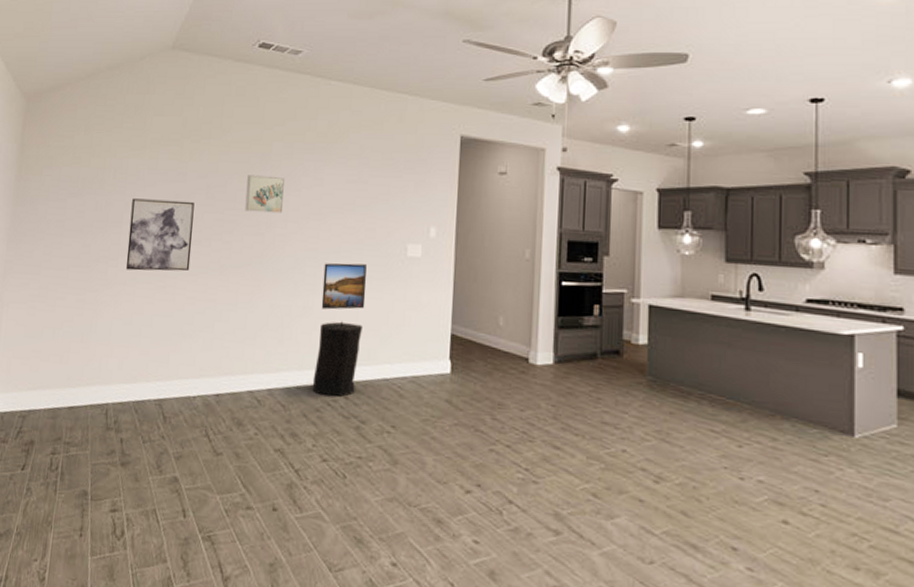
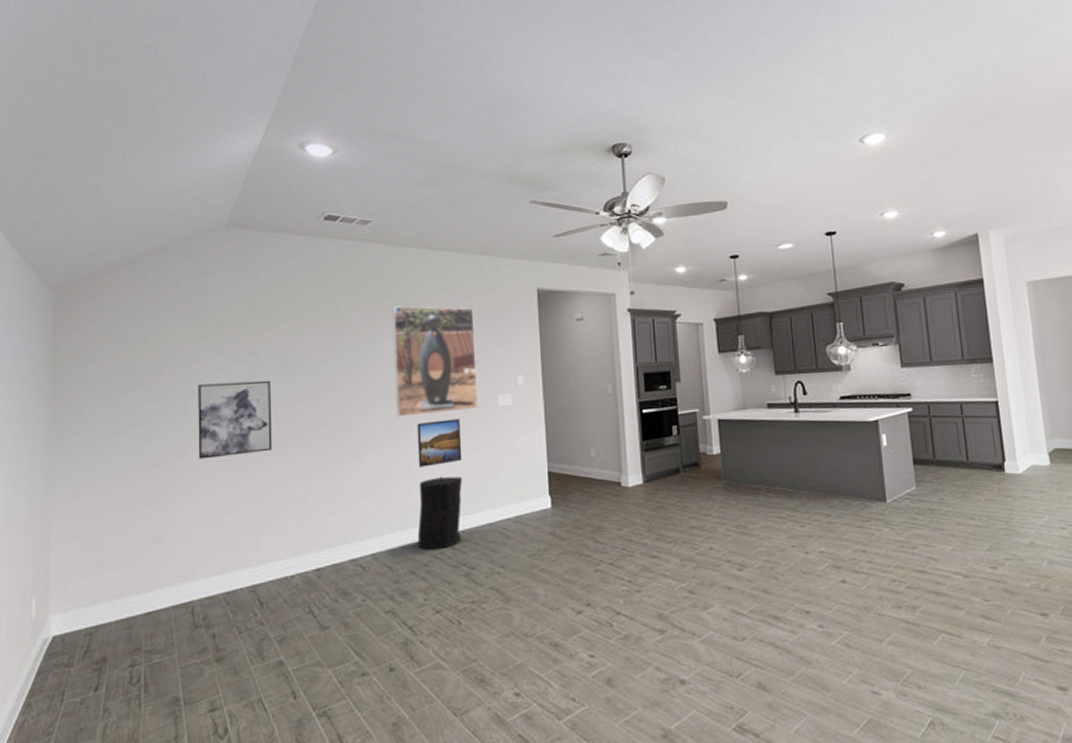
wall art: present [245,175,285,213] -> none [326,345,368,383]
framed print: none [306,140,393,257] -> present [392,306,478,417]

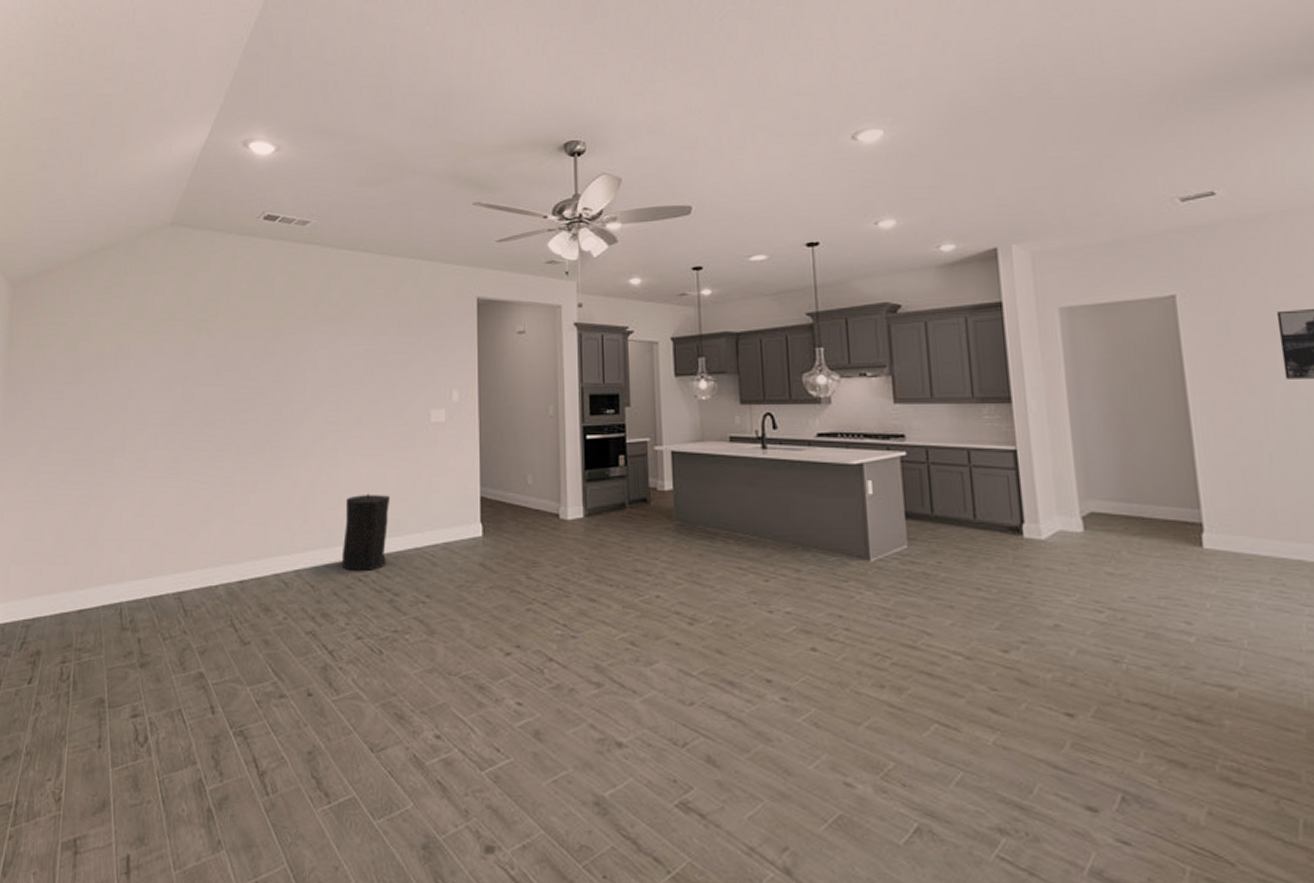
wall art: present [198,380,273,459] -> none [133,382,205,459]
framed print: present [392,306,478,417] -> none [326,311,410,428]
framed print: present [417,419,463,468] -> none [345,434,391,483]

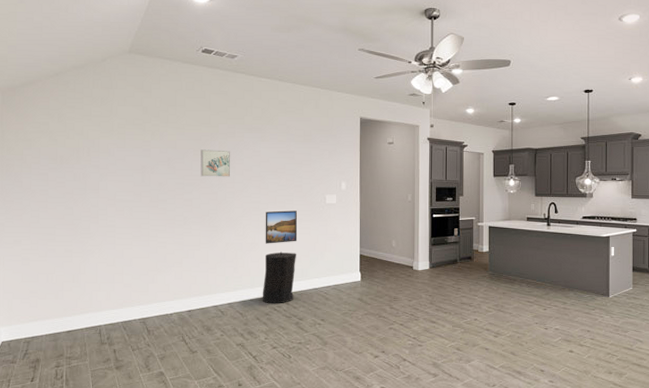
wall art: none [259,350,300,389] -> present [200,149,231,177]
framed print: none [345,434,391,483] -> present [265,210,298,244]

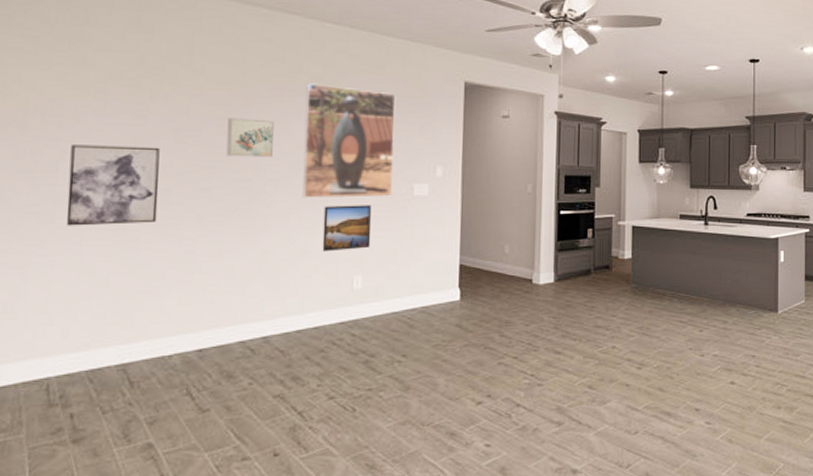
wall art: none [105,170,160,225] -> present [65,144,160,226]
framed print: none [250,123,312,206] -> present [302,83,396,199]
trash can: present [262,251,296,304] -> none [314,262,368,336]

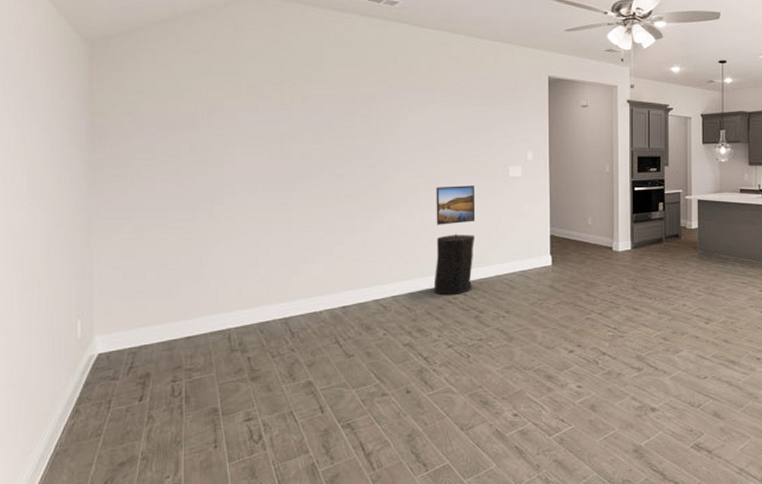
wall art: present [65,144,160,226] -> none [233,140,303,207]
wall art: present [226,118,275,158] -> none [354,114,393,147]
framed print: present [302,83,396,199] -> none [416,82,491,181]
trash can: none [314,262,368,336] -> present [433,234,474,296]

